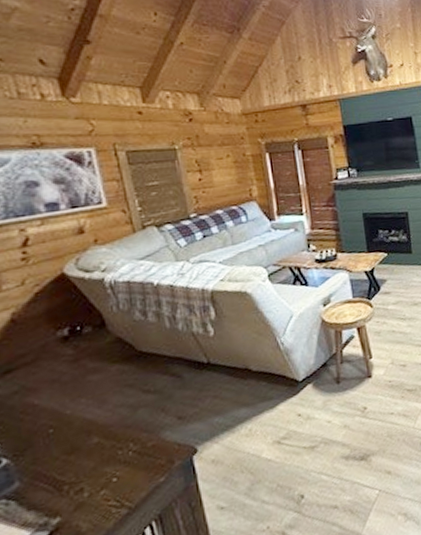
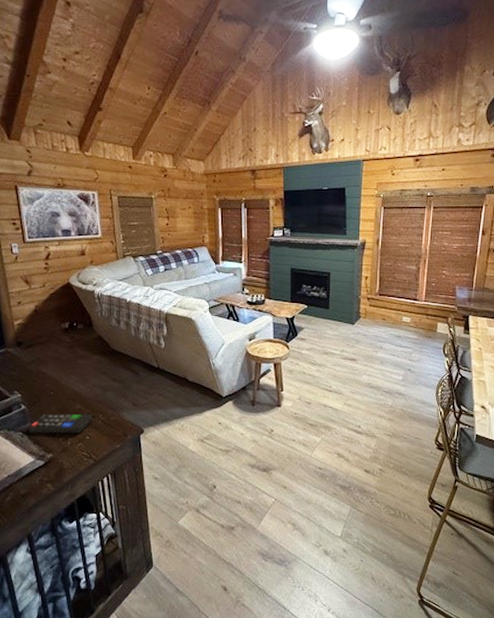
remote control: none [16,445,120,496] -> present [29,413,93,433]

